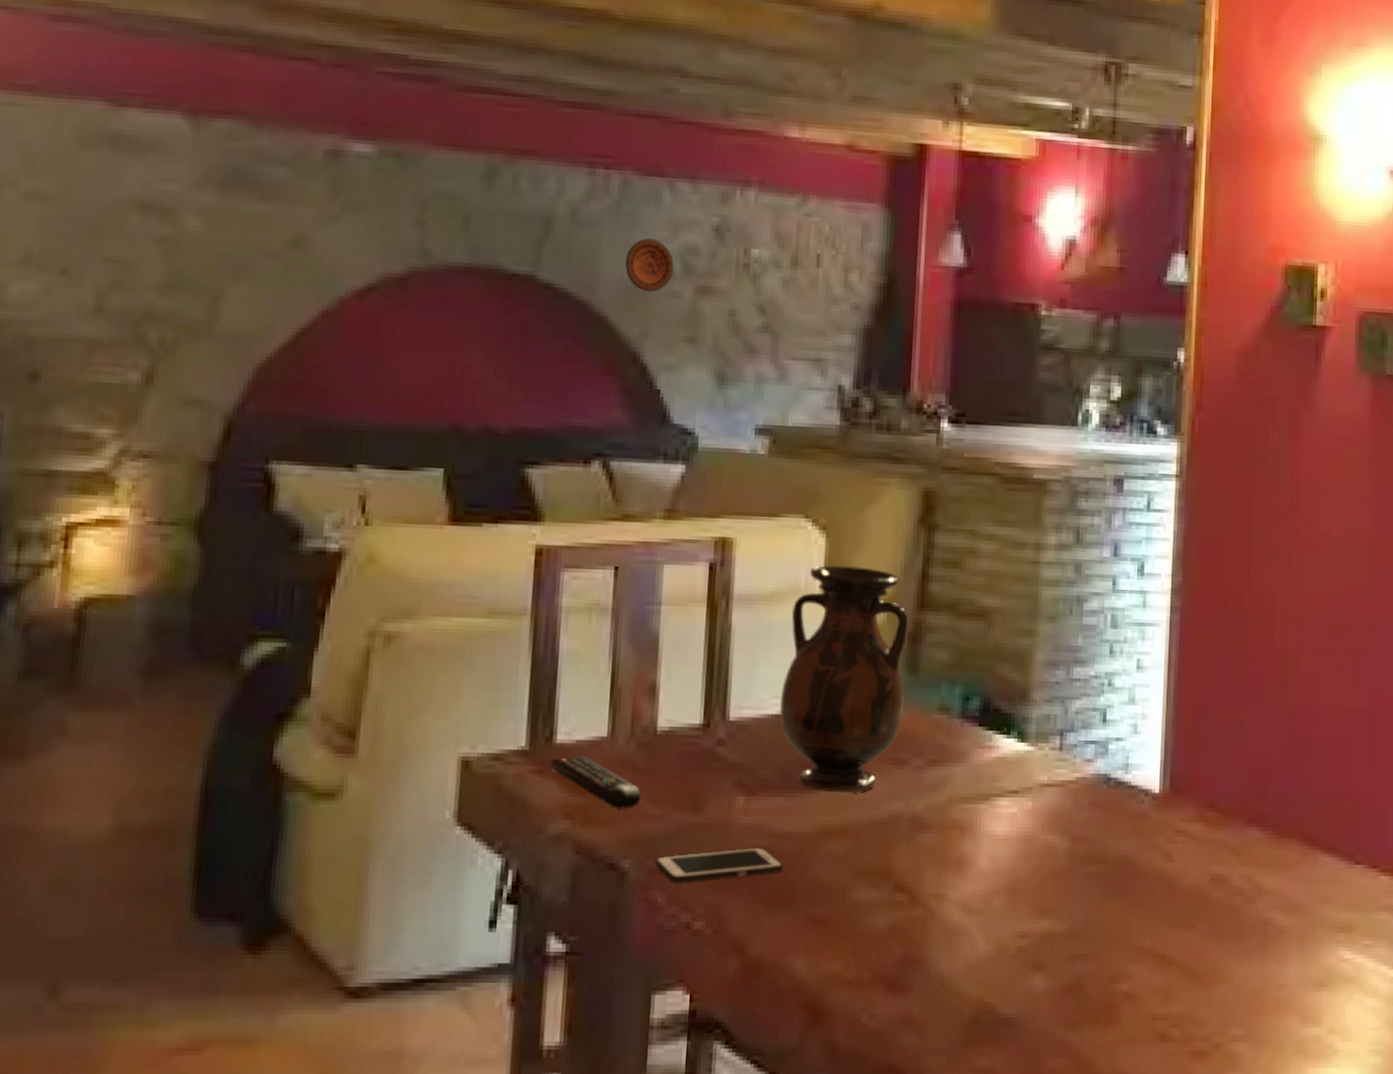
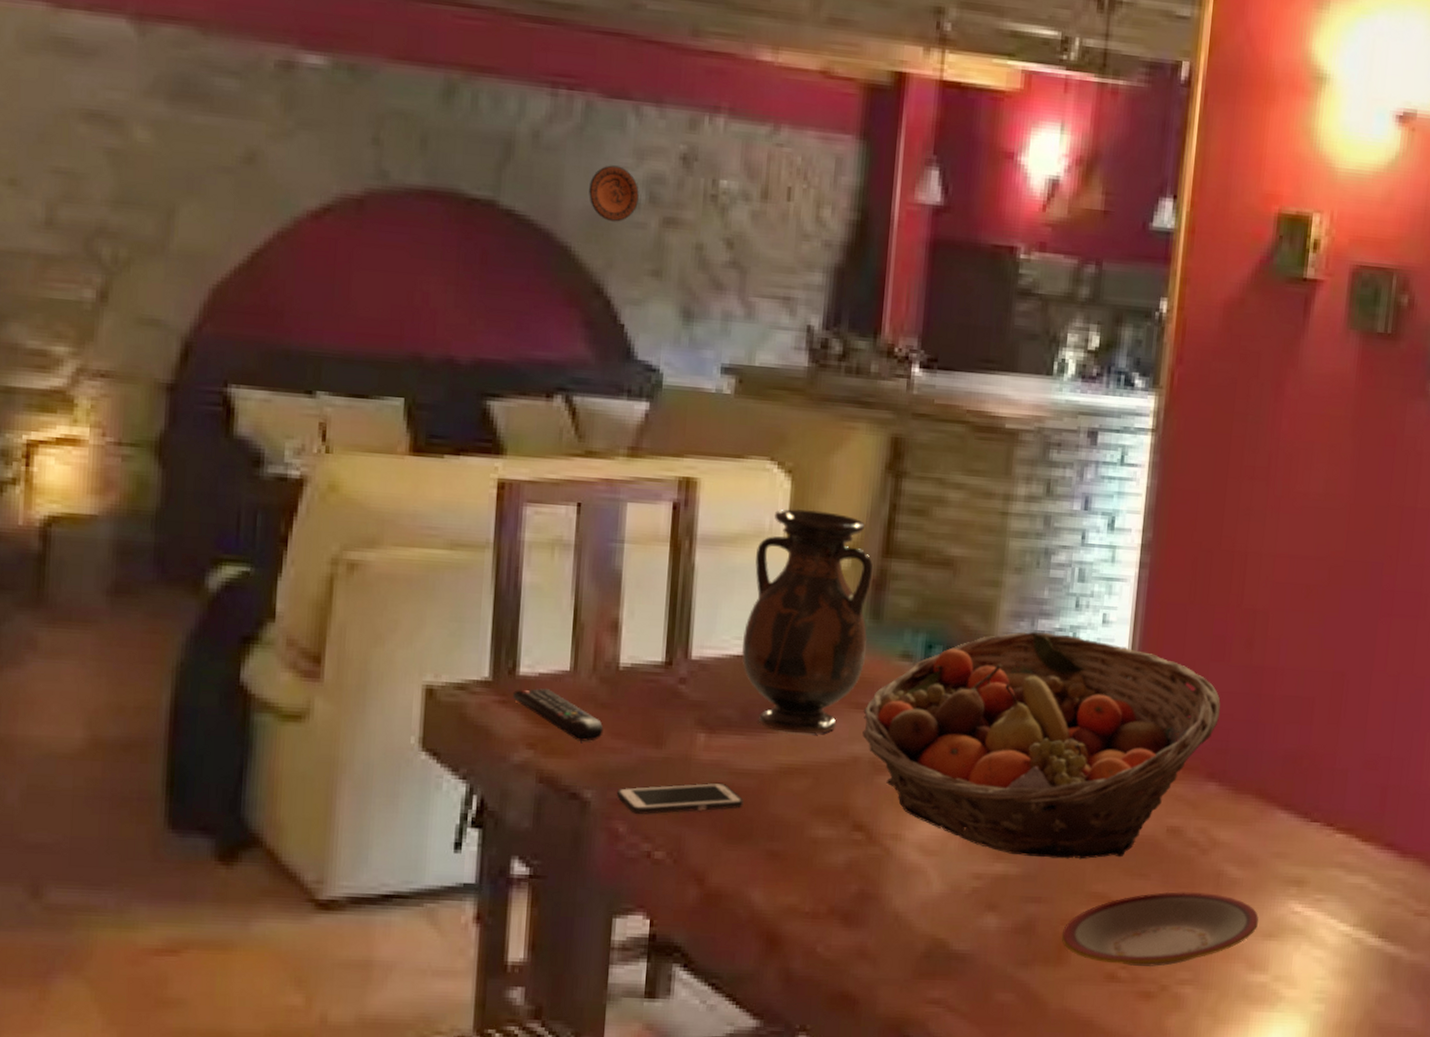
fruit basket: none [902,679,1258,913] -> present [862,631,1221,860]
plate: none [1110,942,1309,1025] -> present [1061,891,1259,967]

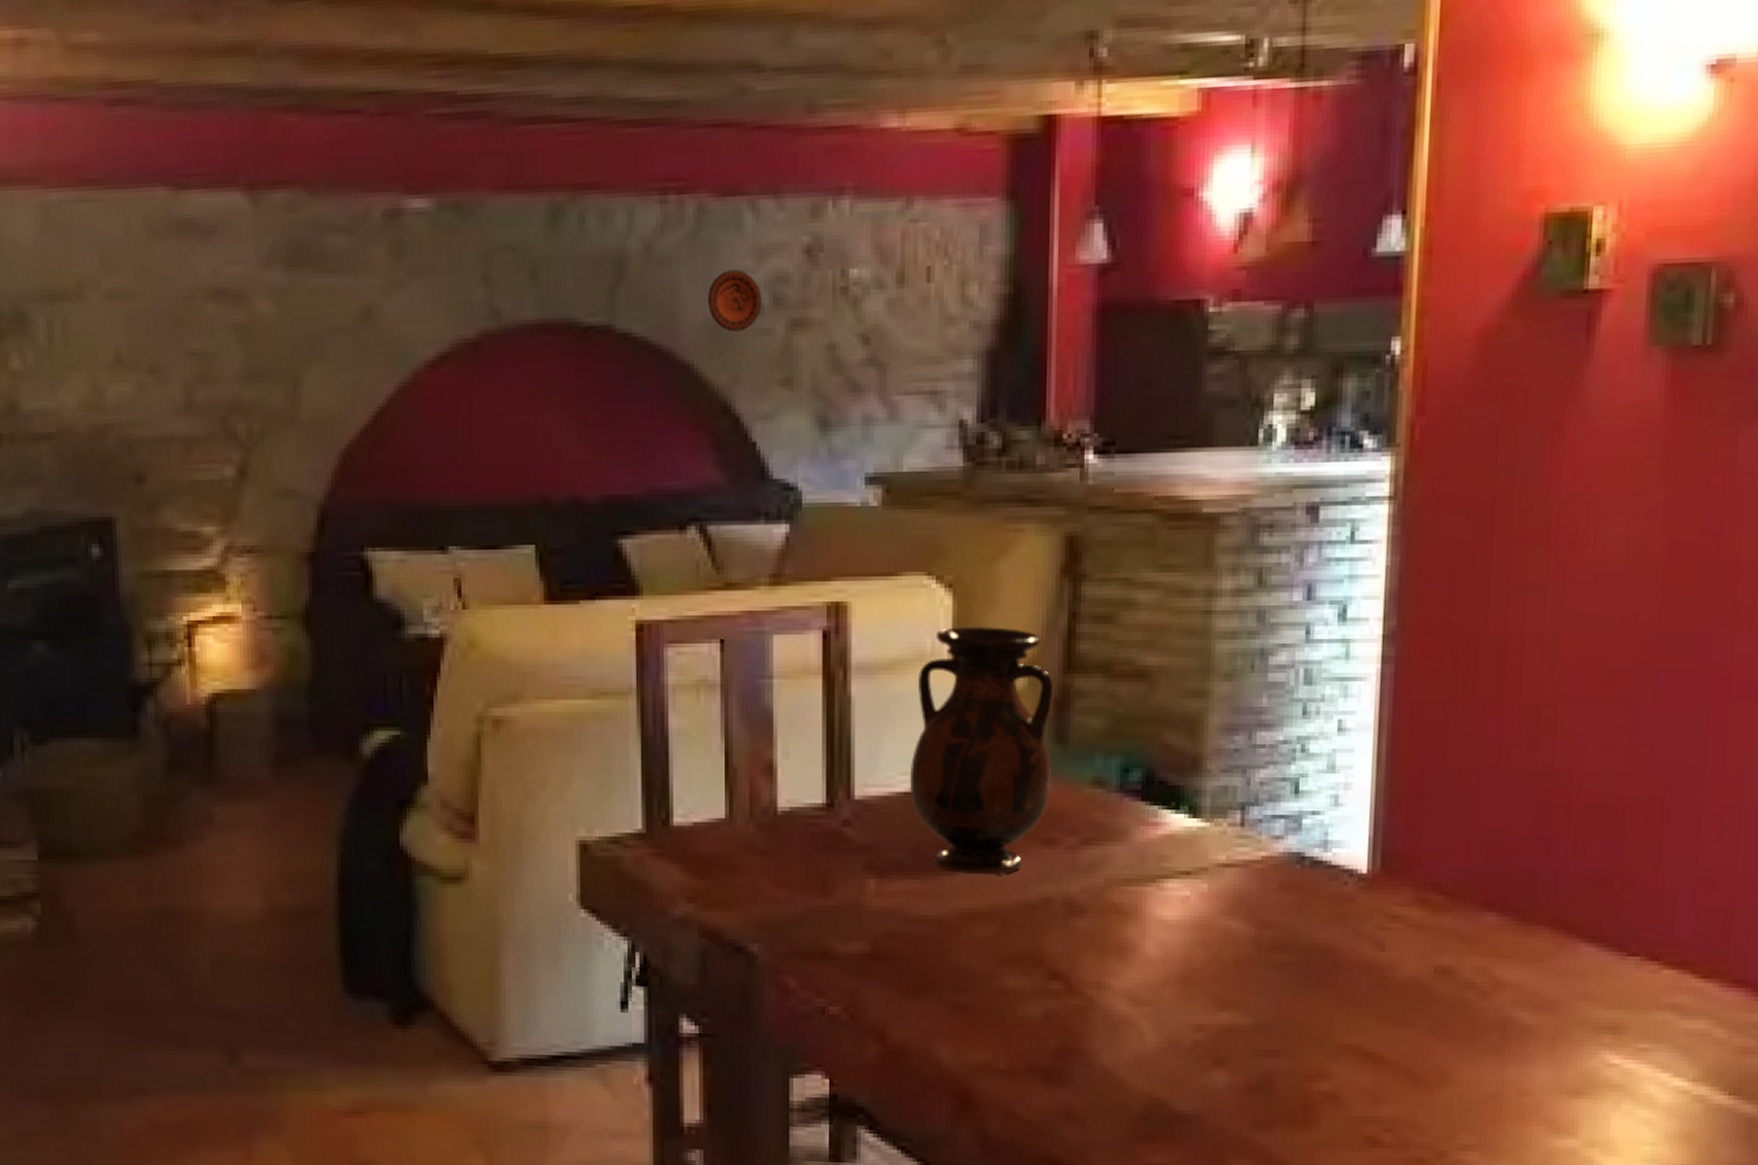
remote control: present [512,688,604,741] -> none [667,839,765,892]
cell phone: present [616,782,744,814] -> none [784,931,923,967]
fruit basket: present [862,631,1221,860] -> none [1052,746,1497,1007]
plate: present [1061,891,1259,967] -> none [1307,1041,1563,1130]

